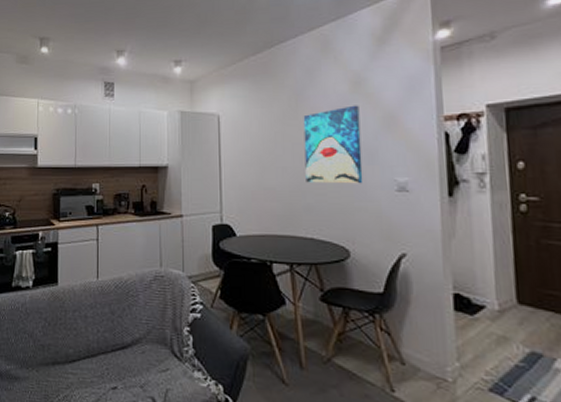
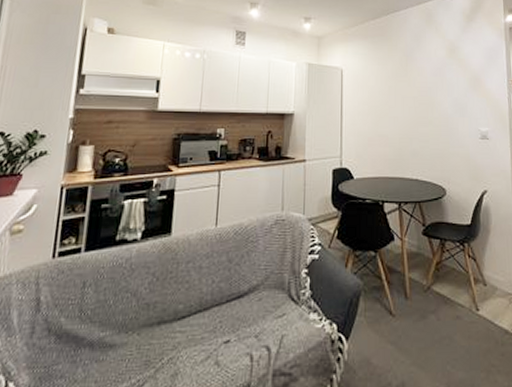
wall art: present [303,105,363,184] -> none [411,68,456,133]

